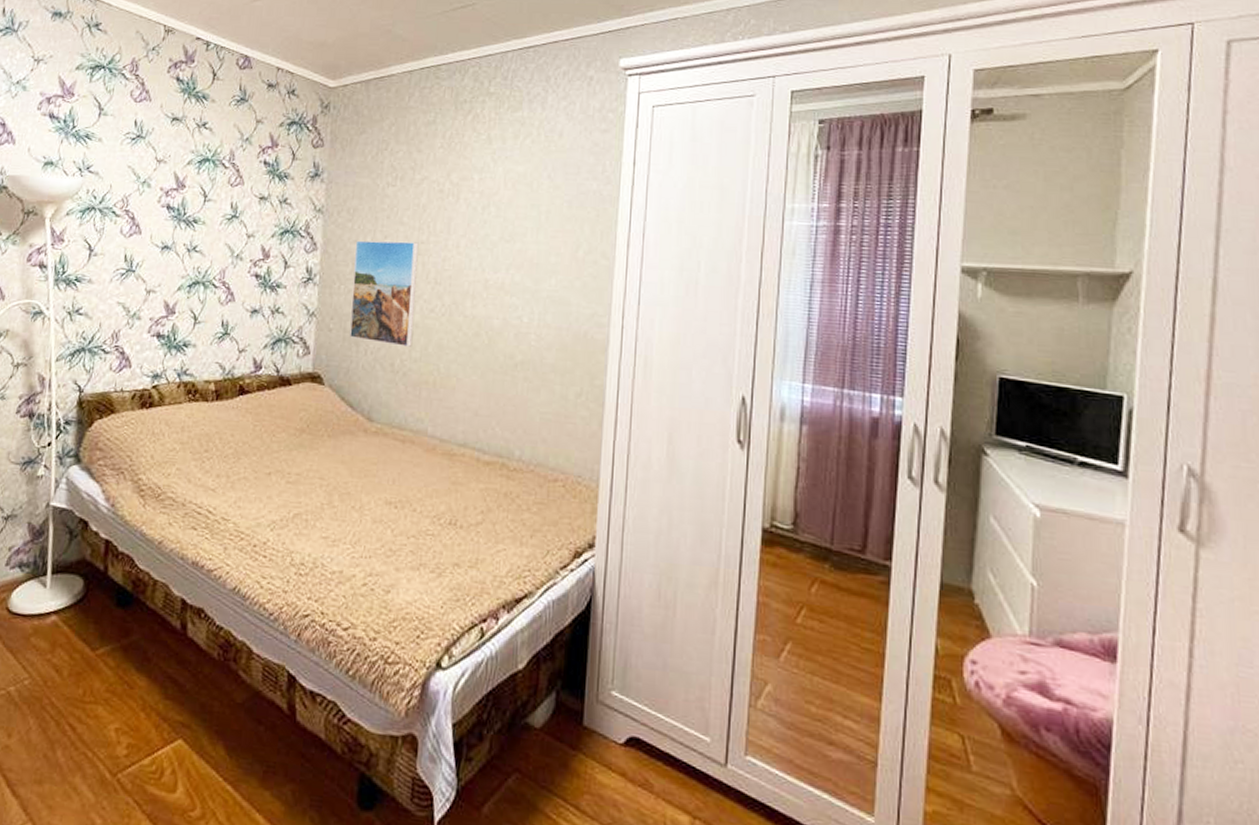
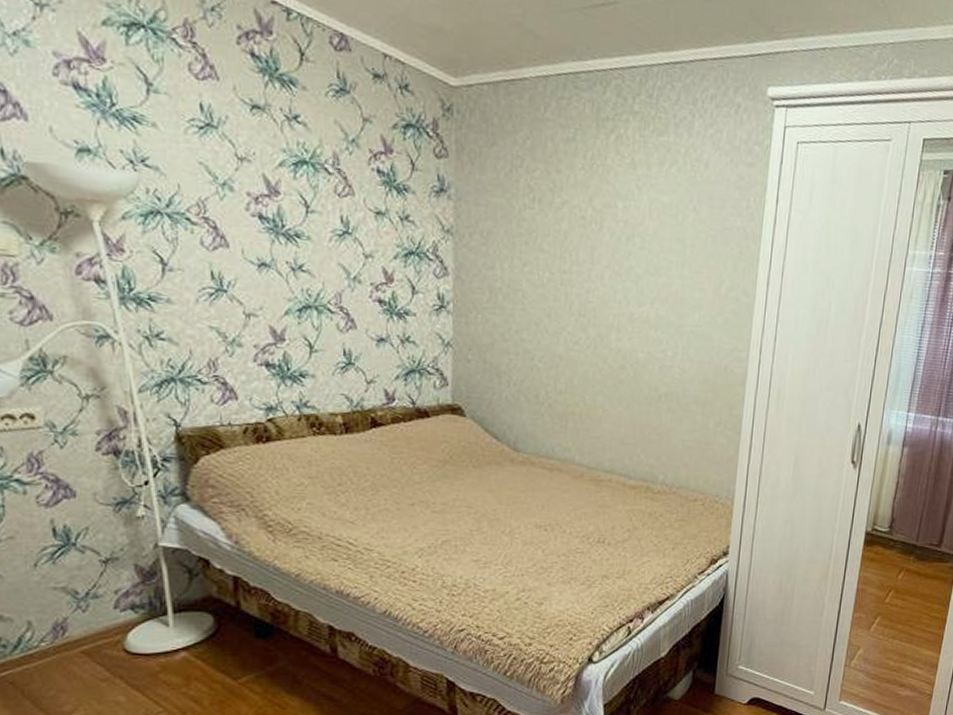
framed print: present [350,240,419,347] -> none [490,266,561,379]

